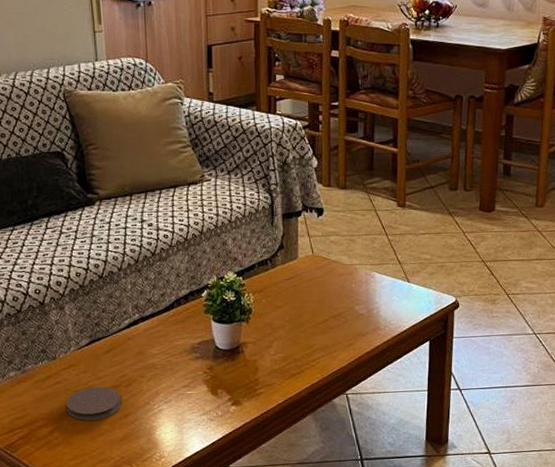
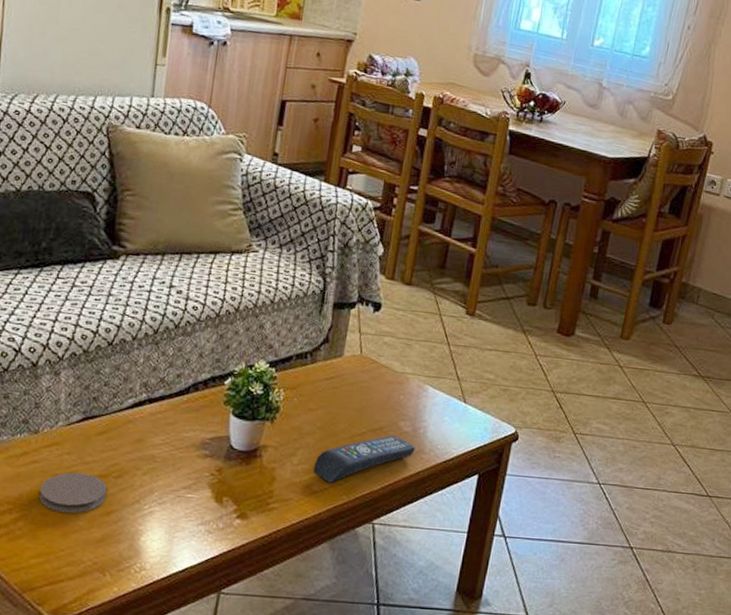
remote control: none [289,318,372,366] -> present [313,435,415,483]

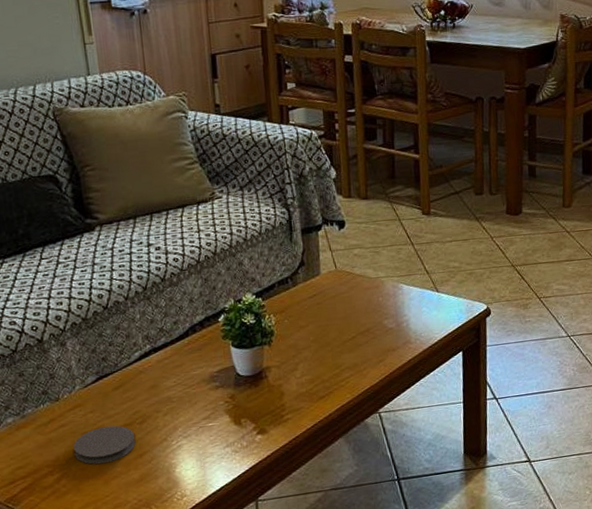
remote control: present [313,435,415,483] -> none [316,333,402,387]

